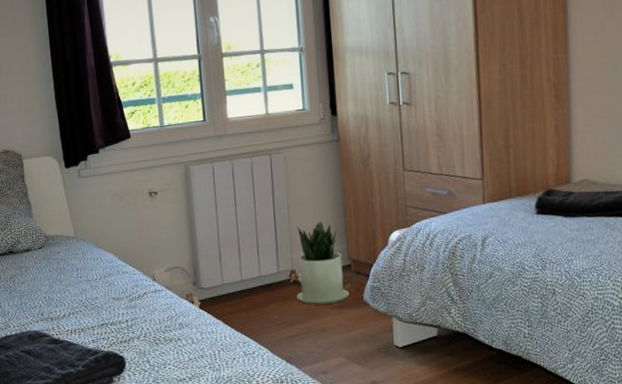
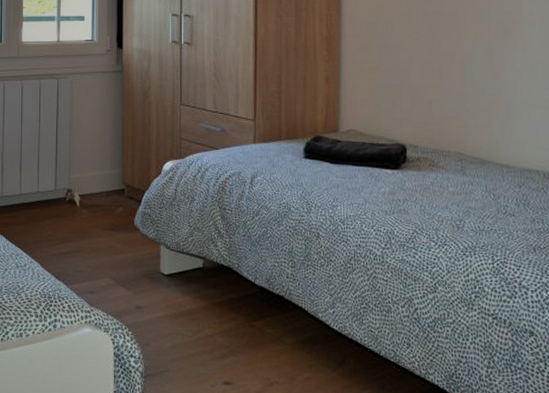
planter: present [297,220,350,305] -> none [71,145,121,225]

